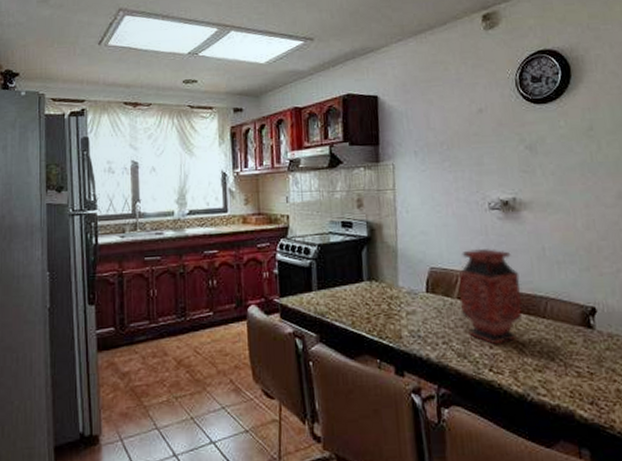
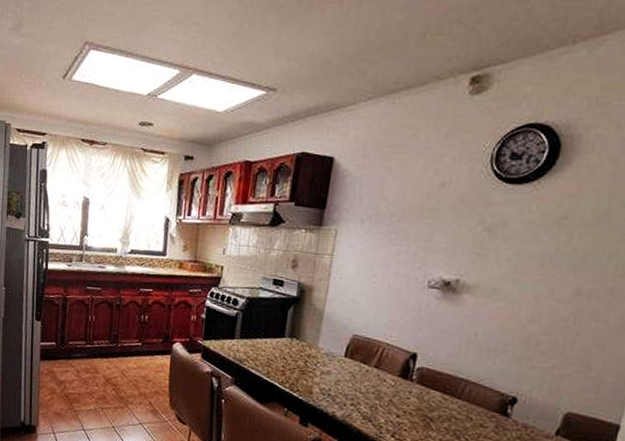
vase: present [459,248,522,345] -> none [376,323,444,415]

